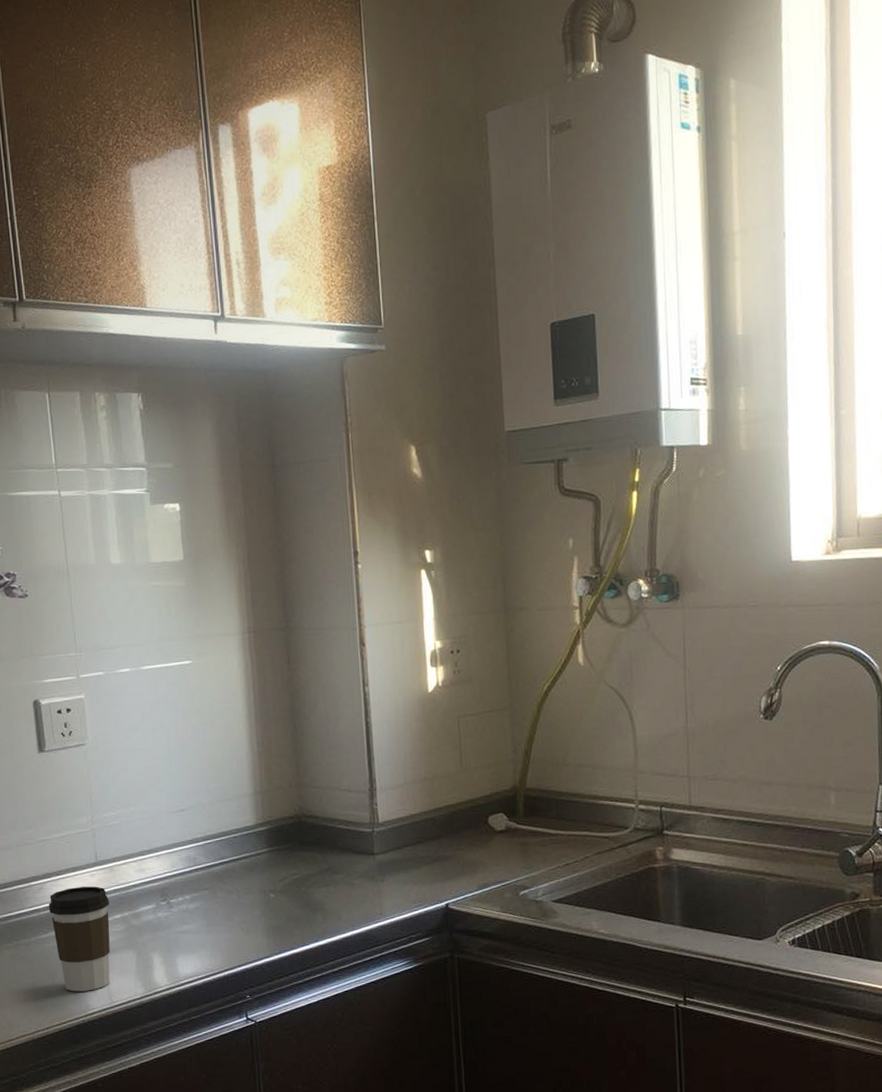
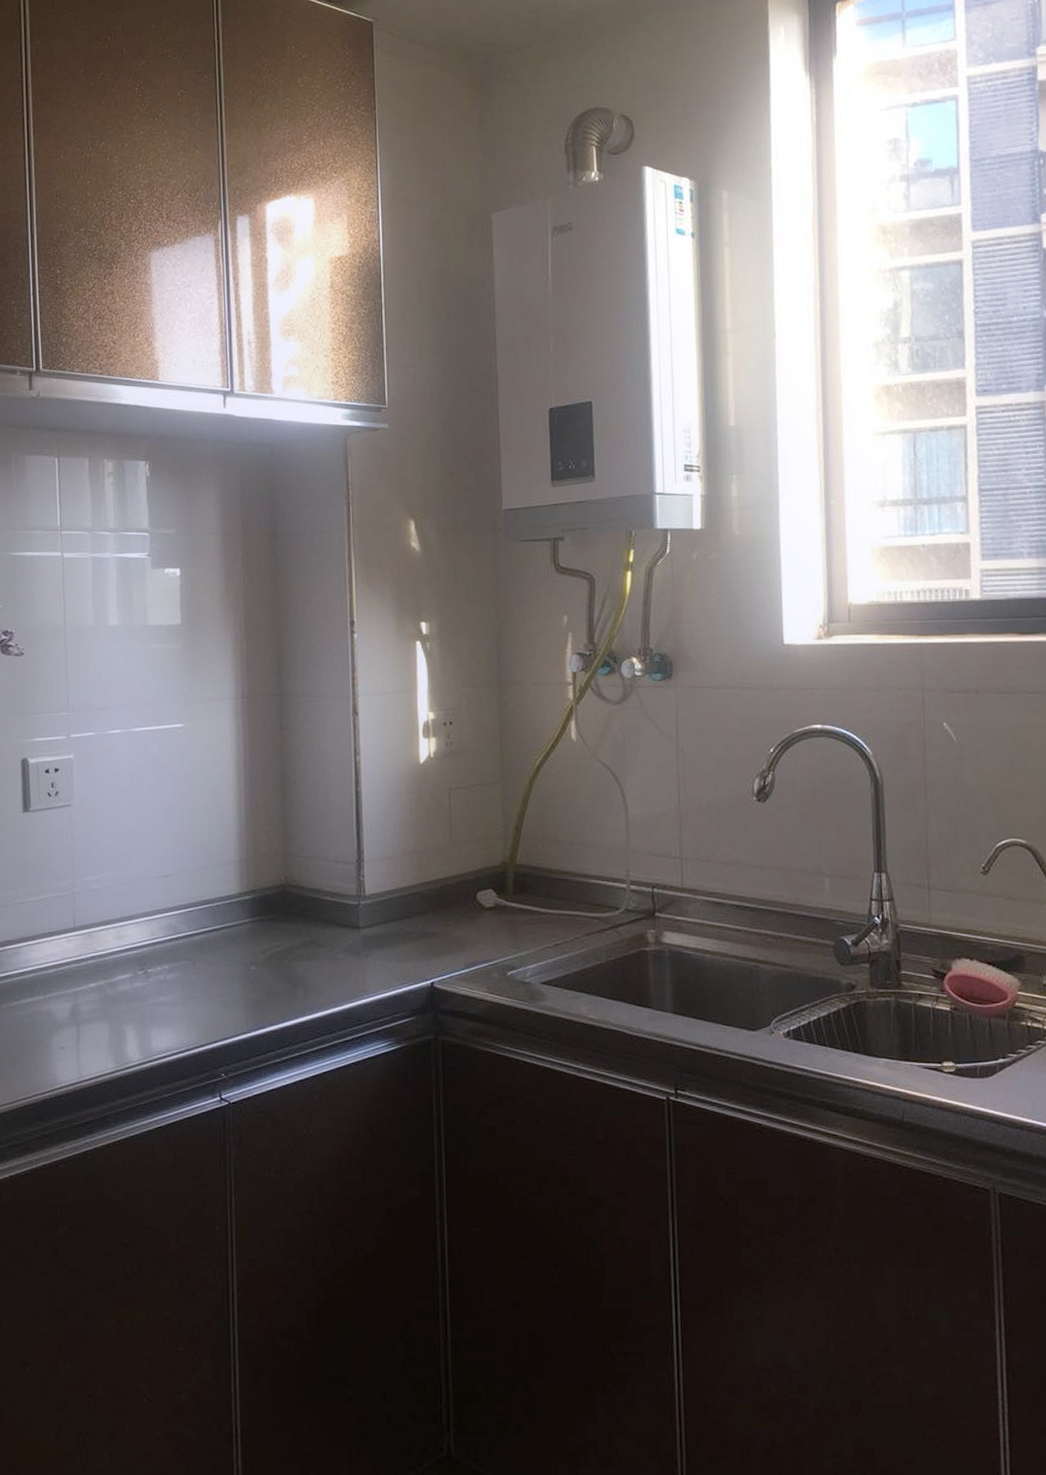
coffee cup: present [48,886,110,992] -> none [22,952,85,1064]

